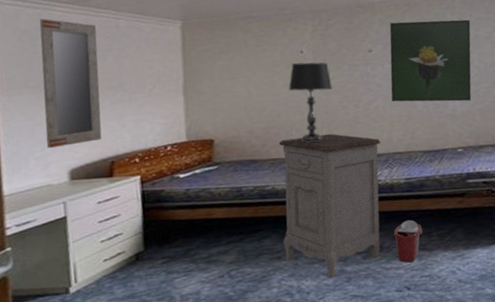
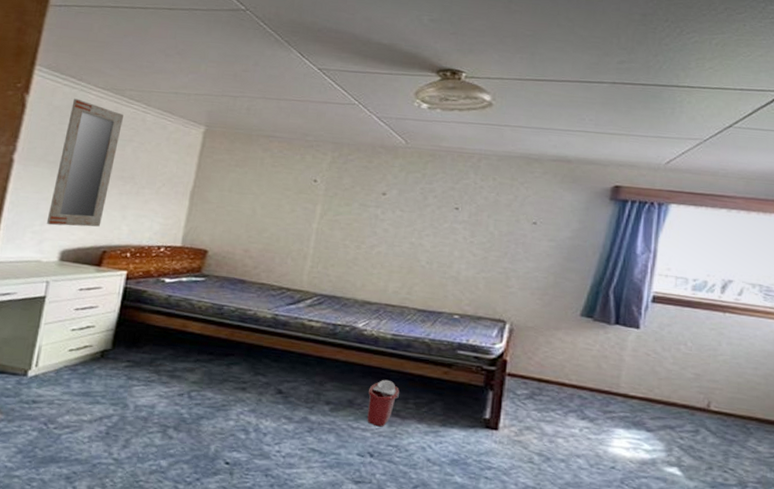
nightstand: present [278,133,381,279] -> none [250,265,376,425]
table lamp: present [288,62,332,143] -> none [293,191,339,276]
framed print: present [389,19,472,102] -> none [395,170,493,268]

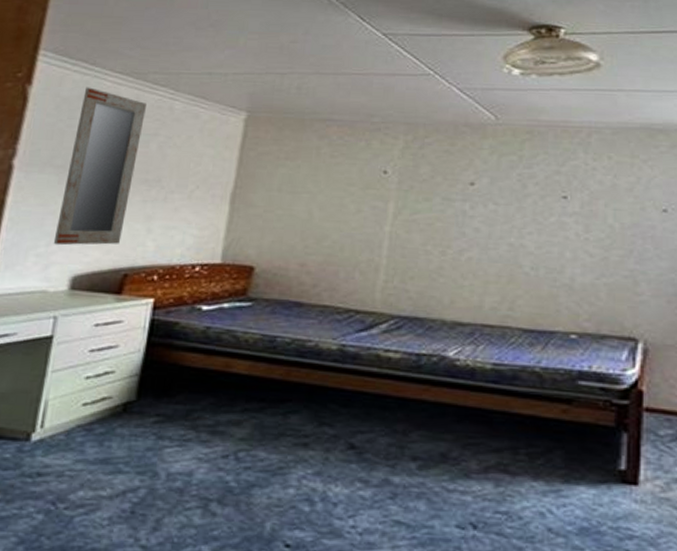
bucket: present [367,379,399,427] -> none [466,423,506,488]

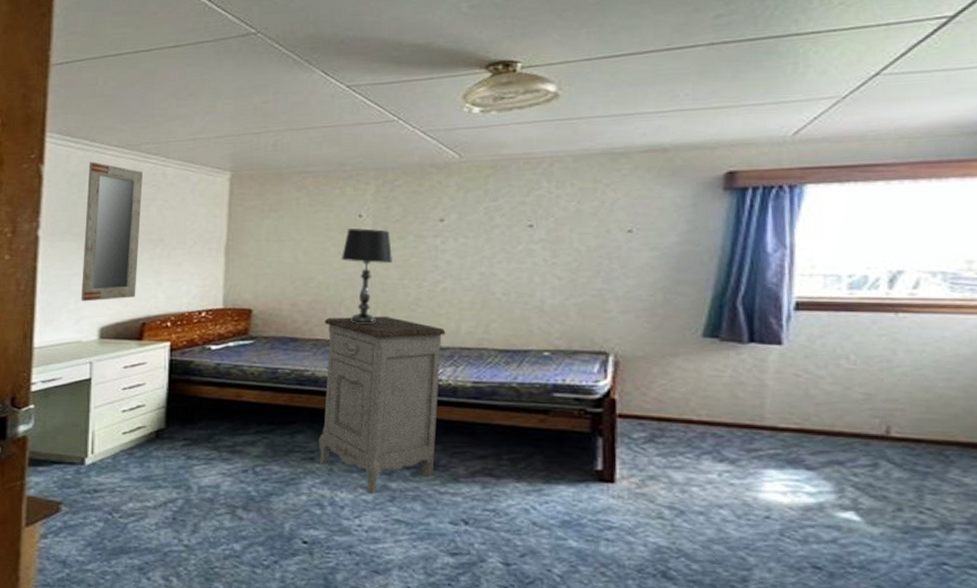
nightstand: none [313,282,468,490] -> present [319,316,446,495]
table lamp: none [359,185,416,293] -> present [341,228,392,325]

